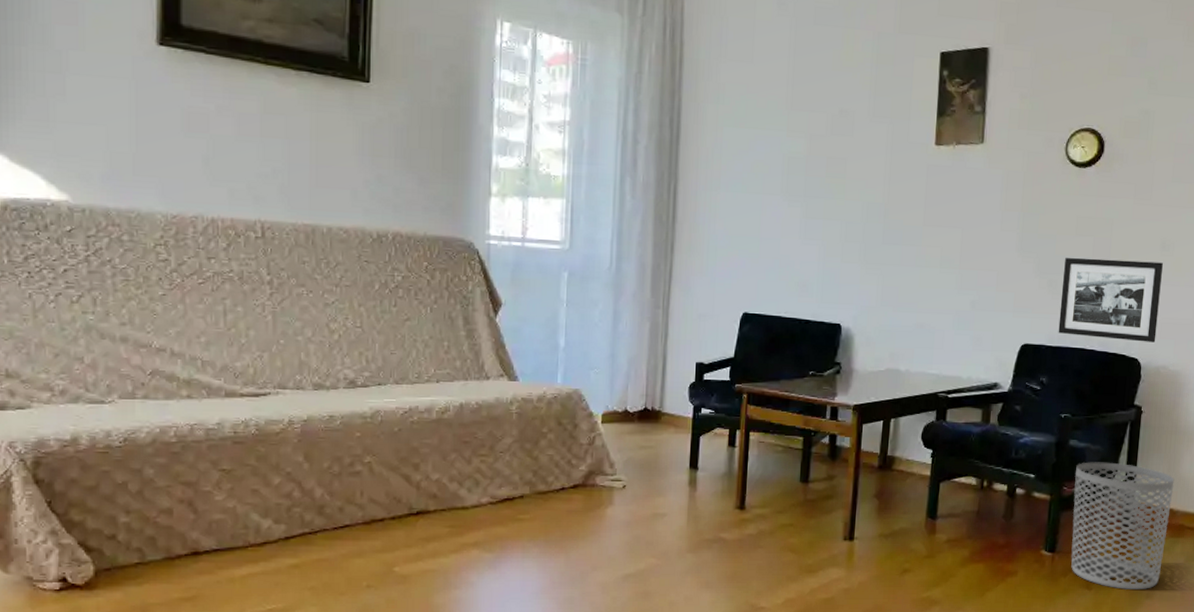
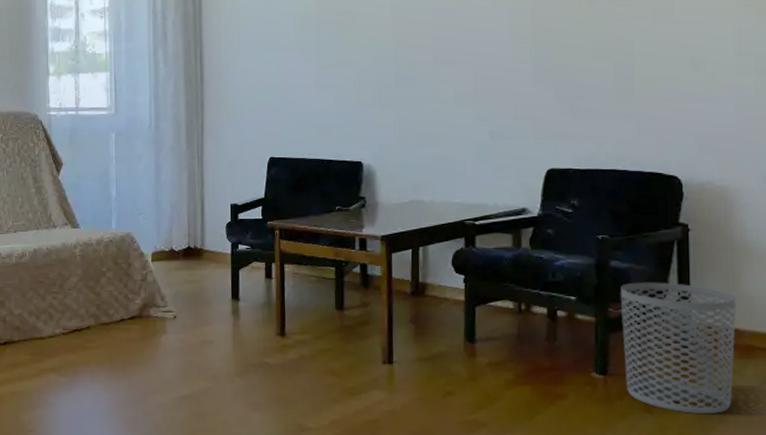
picture frame: present [1058,257,1163,342] -> none [584,78,696,159]

